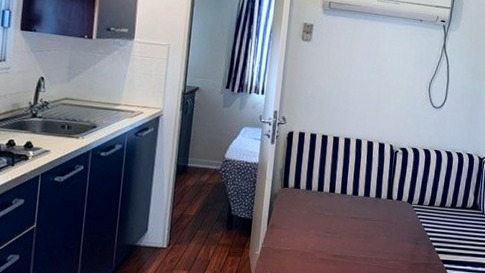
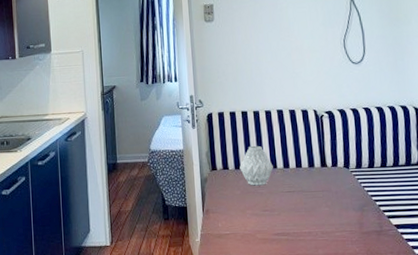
vase: none [311,169,343,209] -> present [240,145,273,186]

